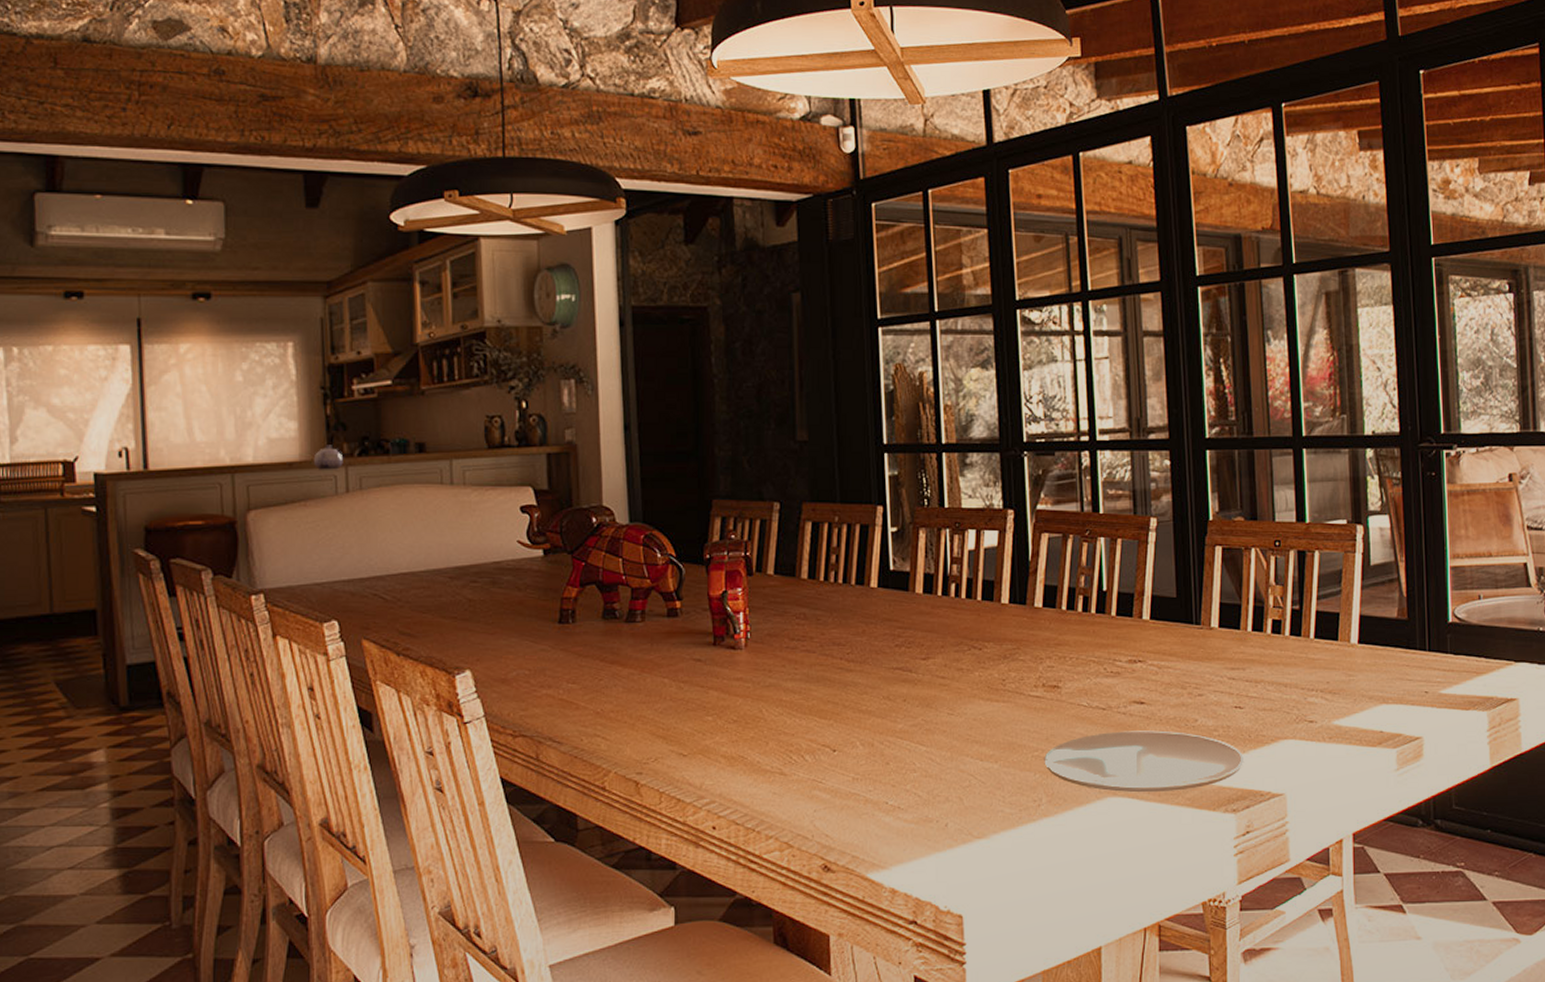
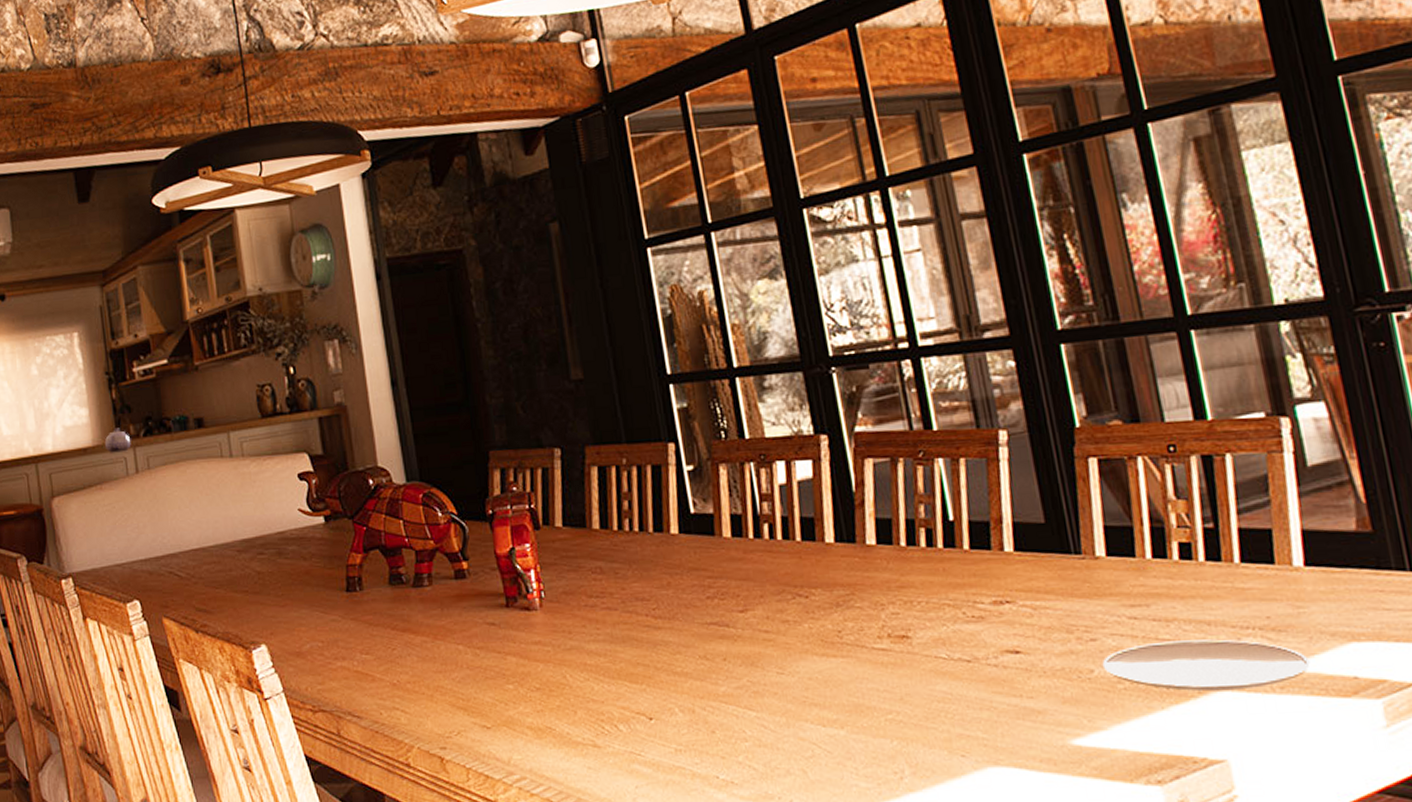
plate: present [1044,730,1243,793] -> none [900,685,1164,762]
plate: none [1204,698,1352,739] -> present [1102,639,1311,691]

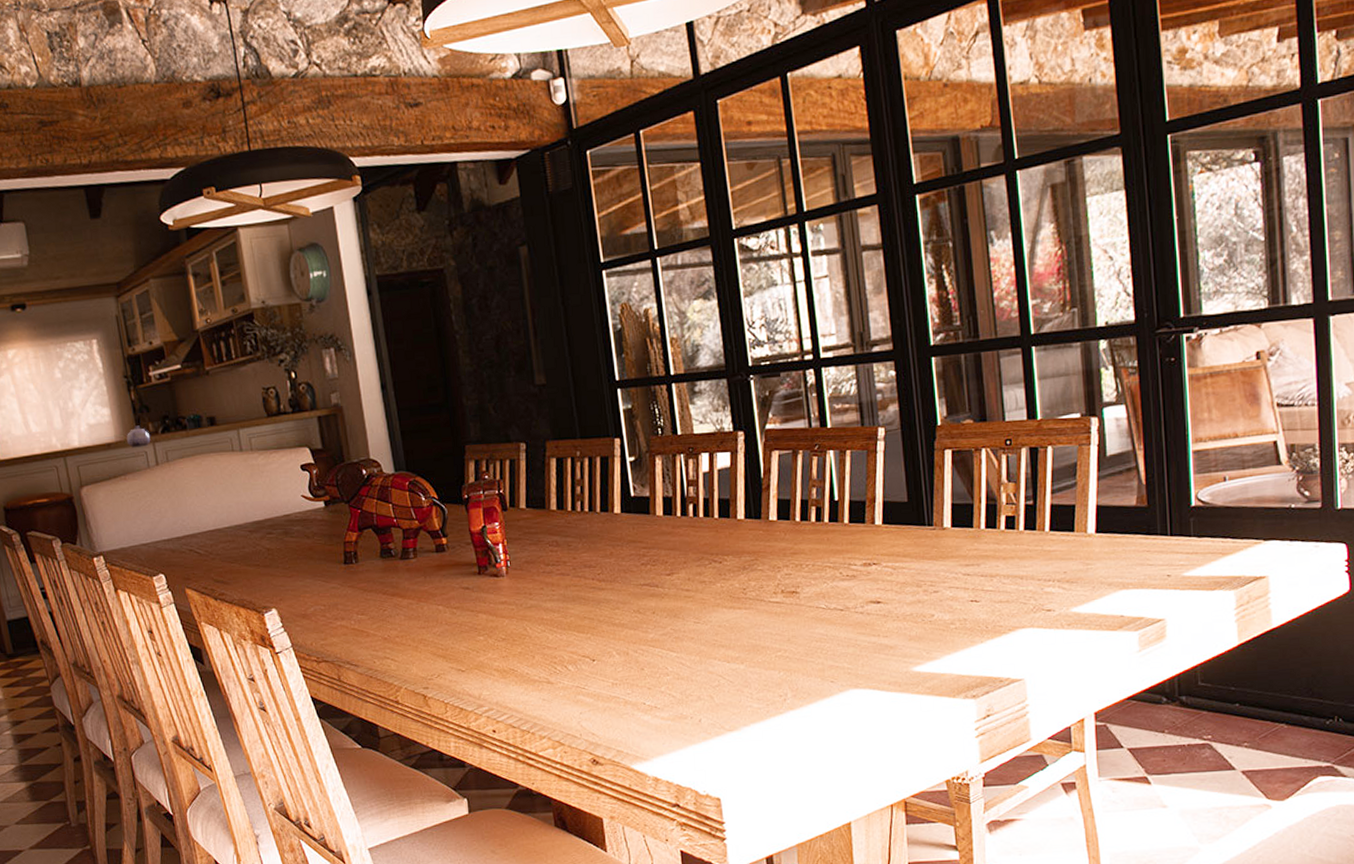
plate: present [1102,639,1311,691] -> none [941,589,1091,629]

